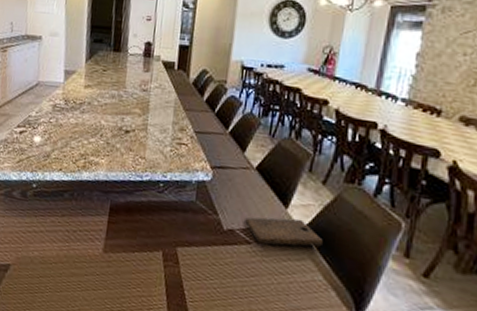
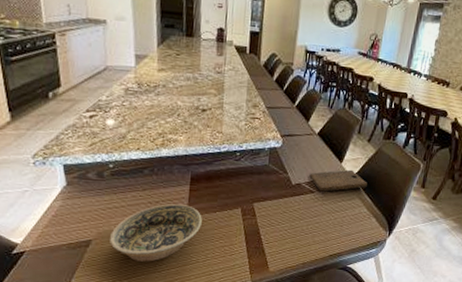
bowl: none [26,234,120,301] -> present [110,204,202,262]

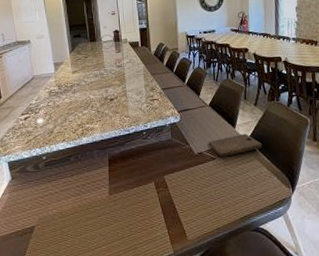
bowl: present [110,204,202,262] -> none [49,185,123,242]

